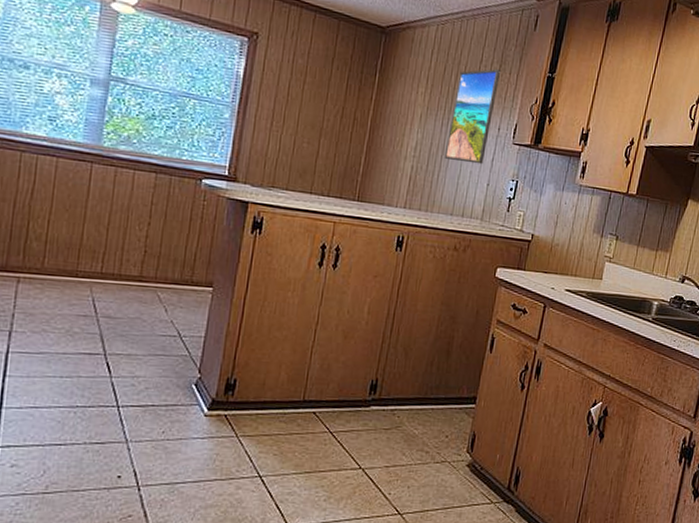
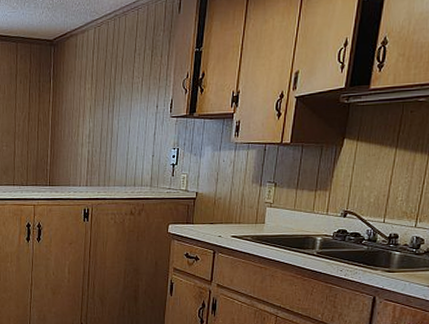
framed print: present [444,68,500,165] -> none [113,54,153,140]

